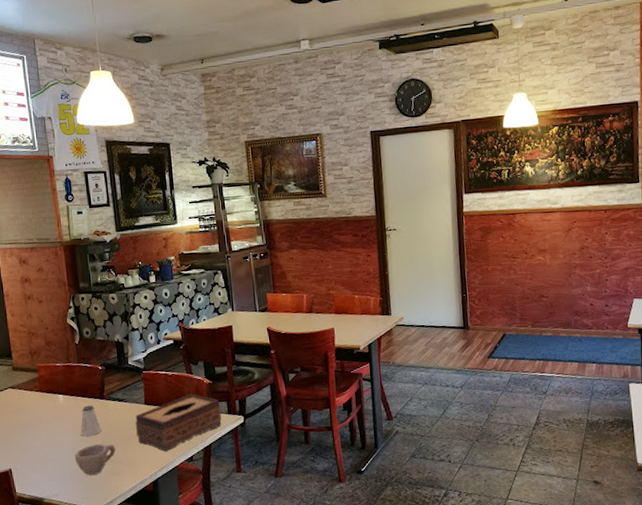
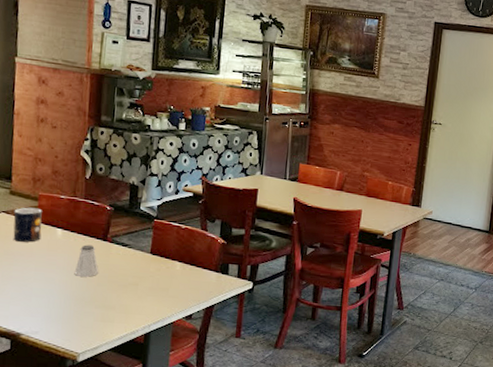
mug: none [18,379,46,413] -> present [13,207,42,242]
cup: present [75,443,116,476] -> none [64,286,110,318]
tissue box: present [135,393,222,451] -> none [136,251,231,305]

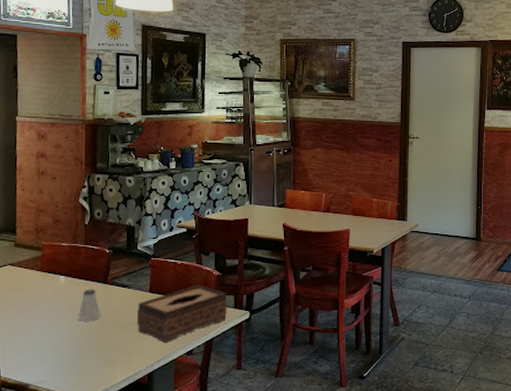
mug: present [13,207,42,242] -> none [19,257,46,292]
tissue box: none [136,251,231,305] -> present [136,285,227,342]

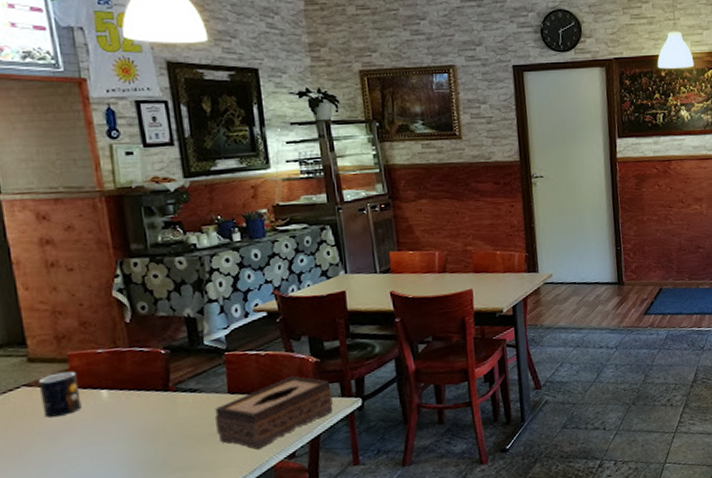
mug: none [19,257,46,292] -> present [38,371,82,418]
saltshaker: present [78,289,101,321] -> none [134,400,167,441]

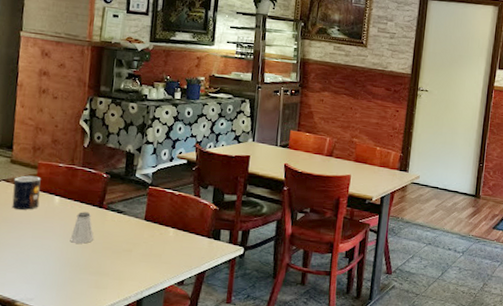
saltshaker: none [134,400,167,441] -> present [70,212,94,244]
tissue box: present [214,375,333,449] -> none [130,217,222,271]

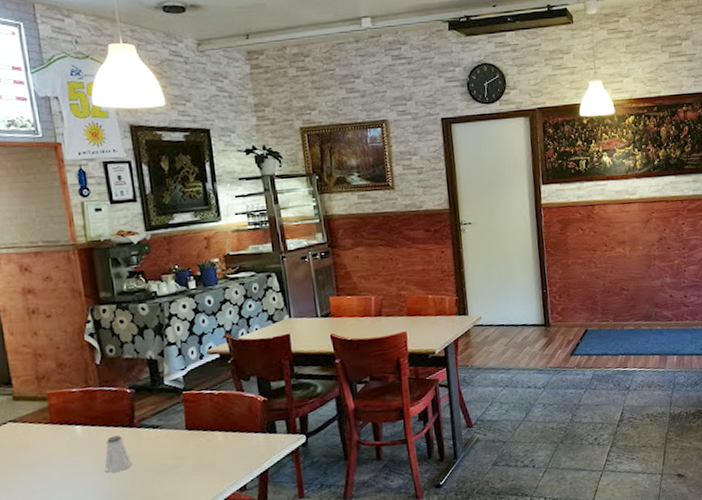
mug: present [12,175,41,210] -> none [22,408,59,451]

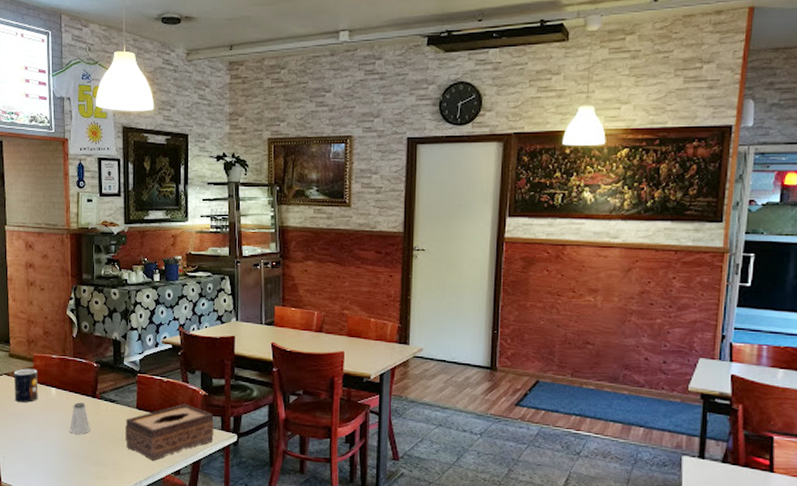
mug: none [22,408,59,451] -> present [13,368,38,402]
tissue box: none [174,413,280,482] -> present [124,403,214,461]

